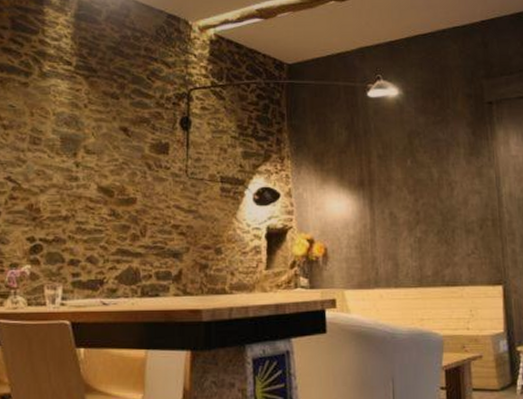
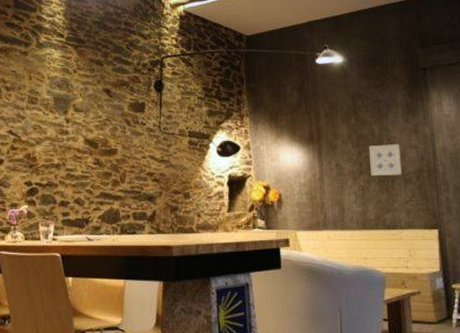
wall art: none [426,188,464,227] -> present [368,143,403,177]

